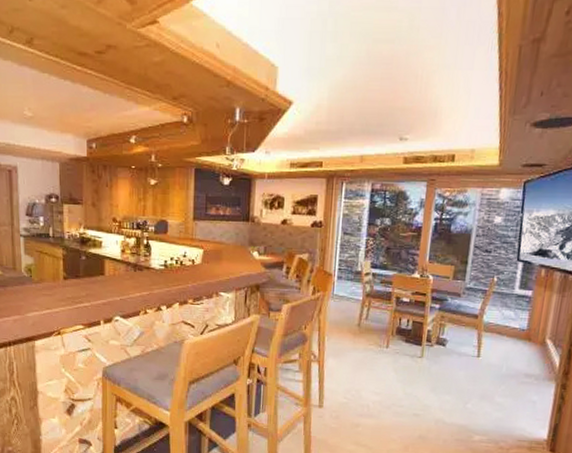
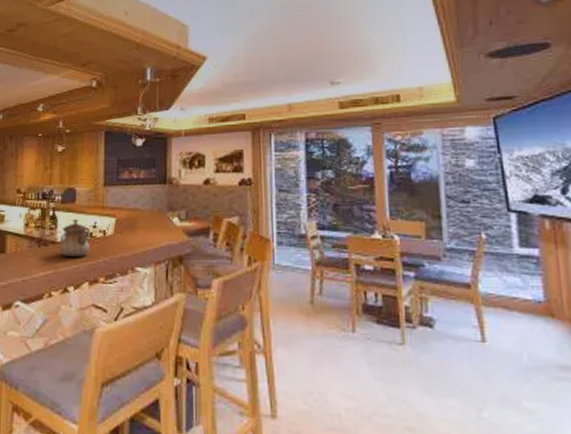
teapot: none [153,248,180,281] -> present [59,218,90,257]

